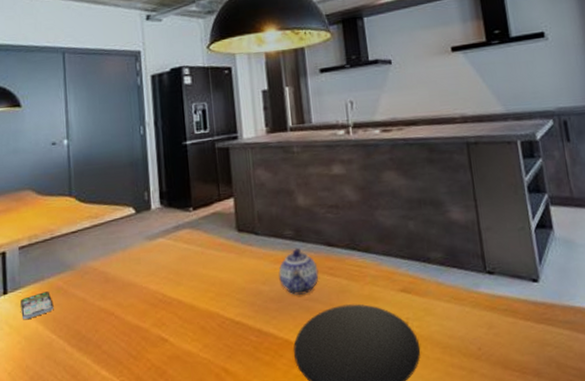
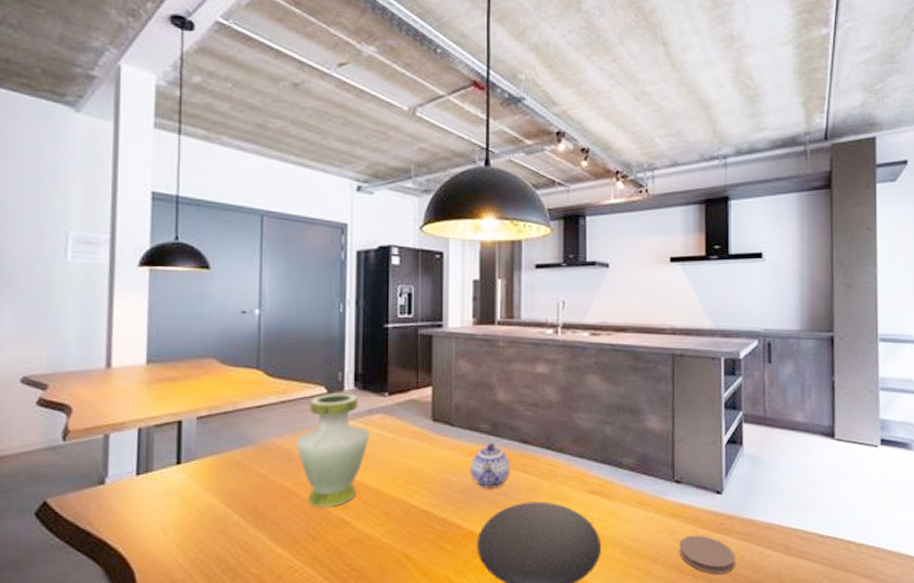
smartphone: present [20,291,54,320] -> none [195,465,231,492]
vase: none [110,211,180,328] -> present [296,392,370,509]
coaster: none [500,327,564,369] -> present [679,535,735,575]

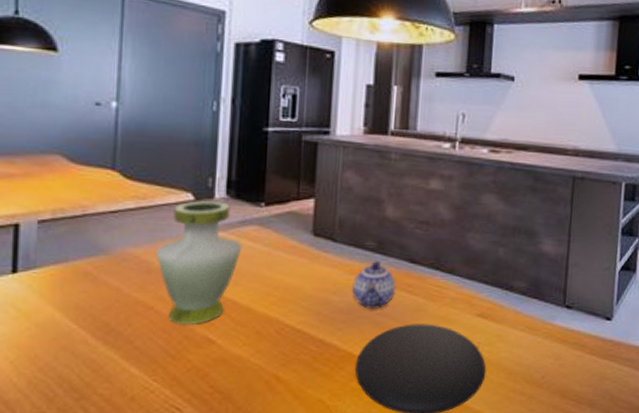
coaster: present [679,535,735,575] -> none [564,360,620,400]

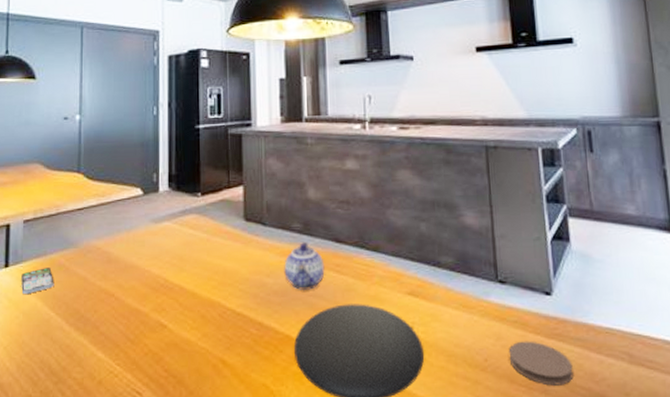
smartphone: none [34,275,78,305] -> present [21,268,54,295]
vase: present [156,200,242,326] -> none [114,193,185,311]
coaster: none [564,360,620,400] -> present [508,341,574,386]

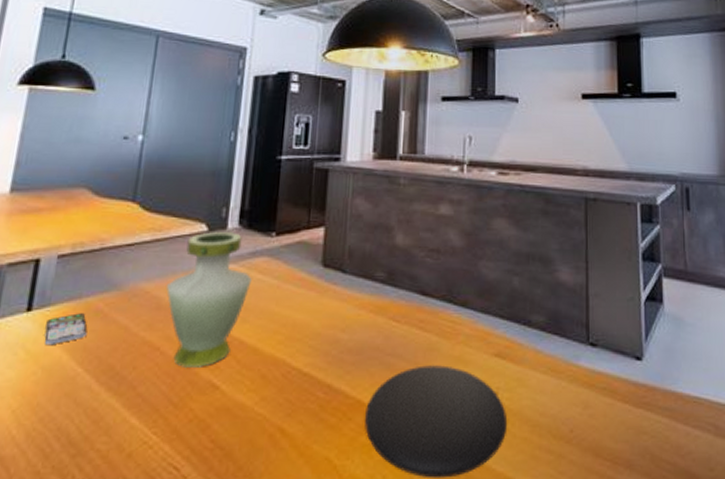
vase: none [114,193,185,311] -> present [166,231,252,369]
teapot: present [284,241,325,291] -> none [361,292,407,350]
coaster: present [508,341,574,386] -> none [595,410,659,460]

